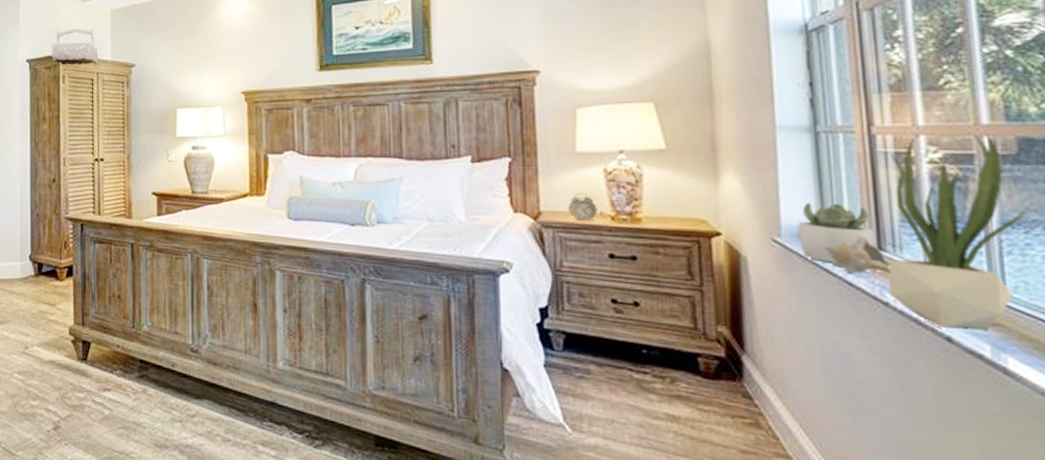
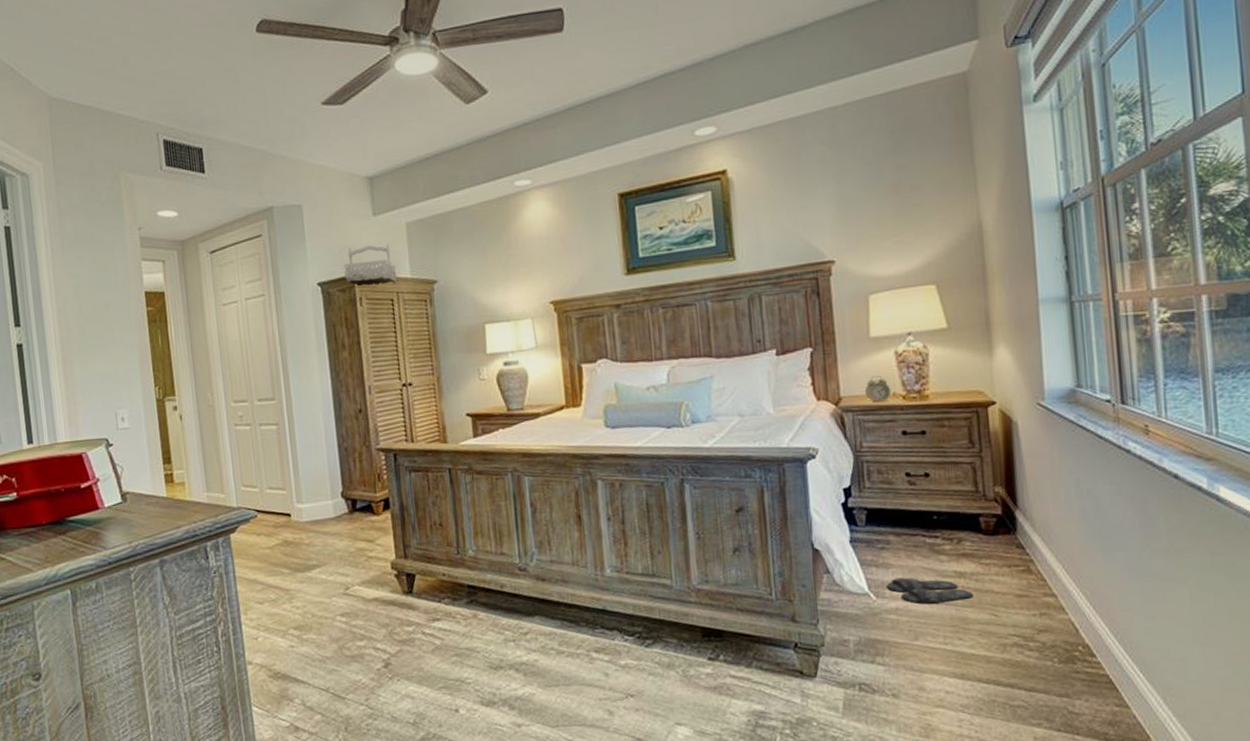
slippers: none [585,412,689,447] -> present [887,577,974,604]
succulent plant: present [796,203,875,263] -> none [1056,365,1119,420]
seashell: present [823,236,891,274] -> none [1078,393,1131,427]
potted plant: present [888,134,1032,331] -> none [1129,293,1238,467]

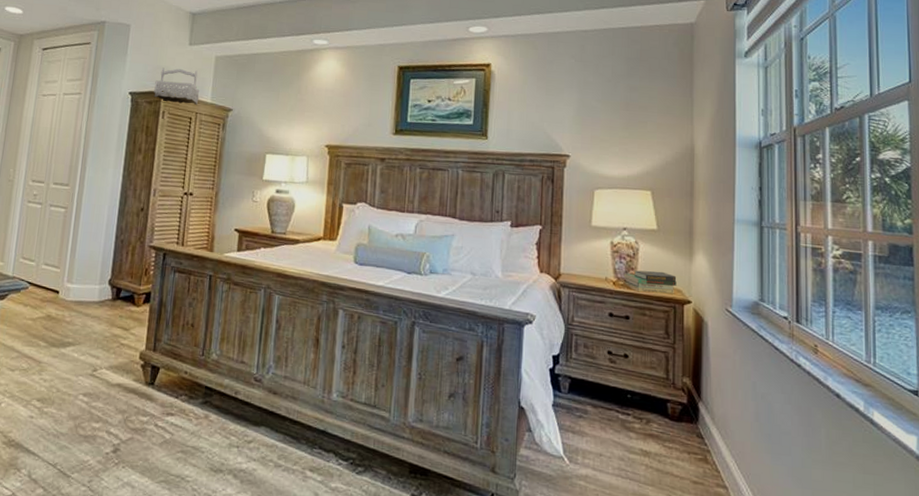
alarm clock: present [864,376,892,402] -> none [581,260,604,284]
slippers: present [887,577,974,604] -> none [580,446,656,478]
books: none [913,374,977,403] -> present [622,270,677,294]

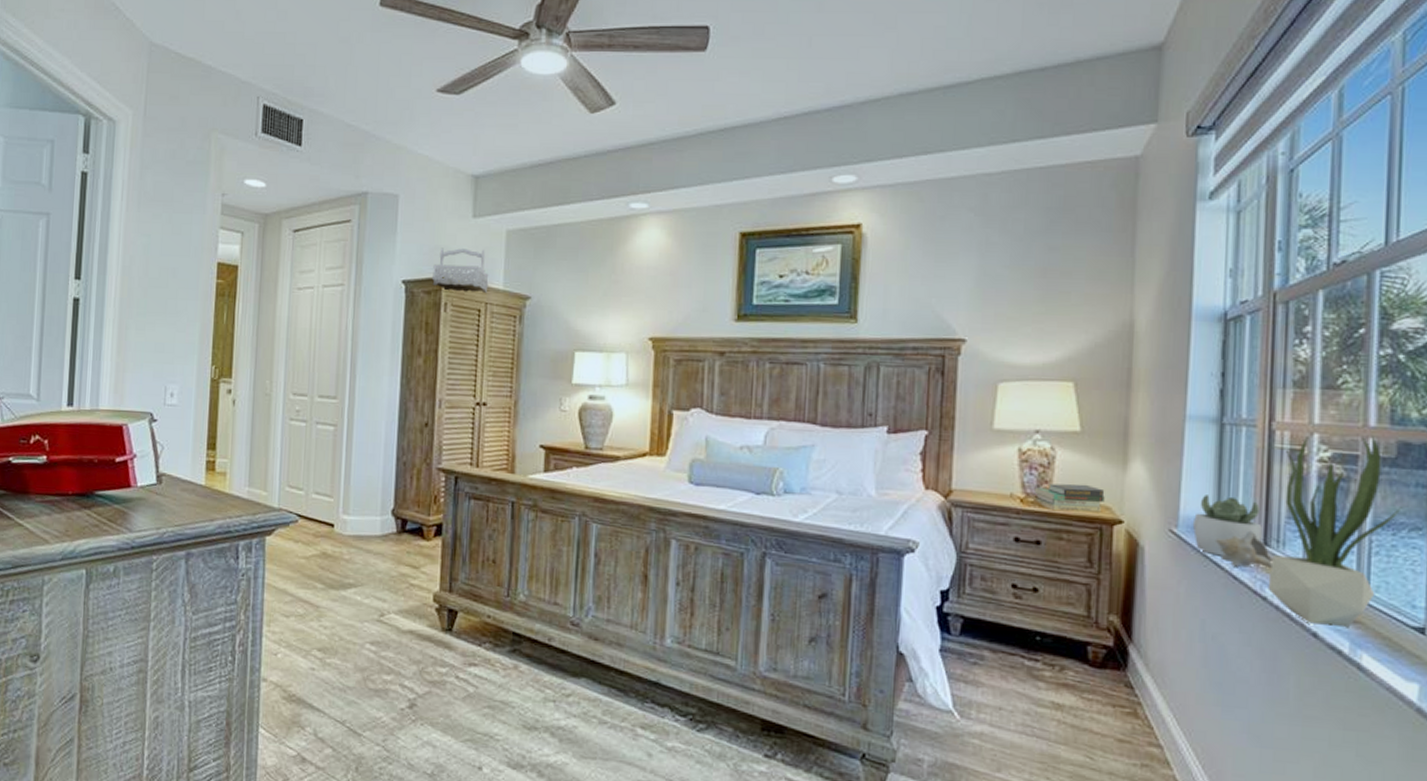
succulent plant: none [743,282,795,331] -> present [1192,495,1262,556]
seashell: none [760,311,803,342] -> present [1214,530,1272,569]
potted plant: none [801,238,895,390] -> present [1267,436,1402,628]

